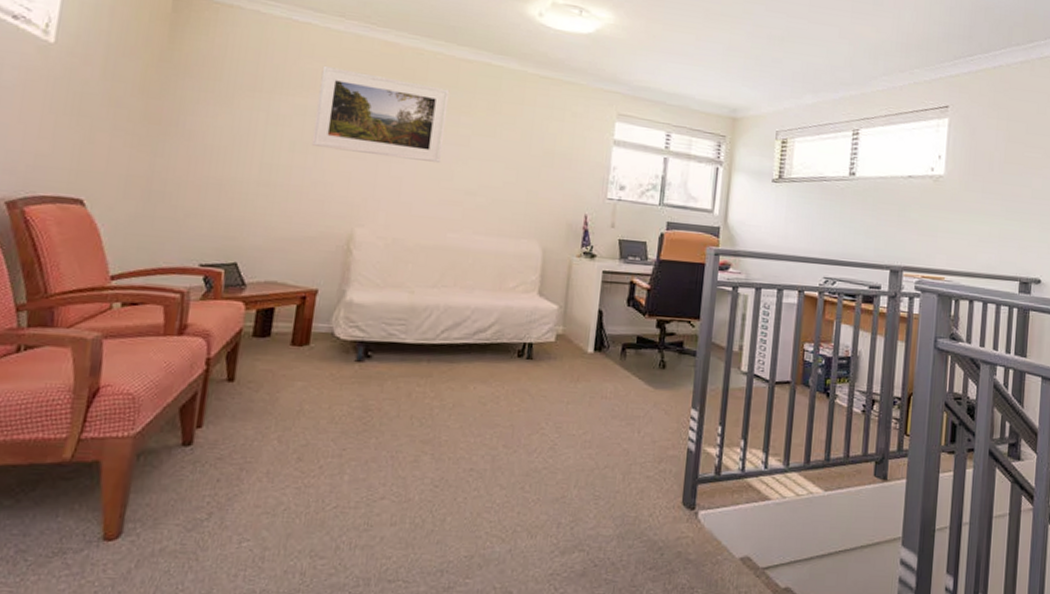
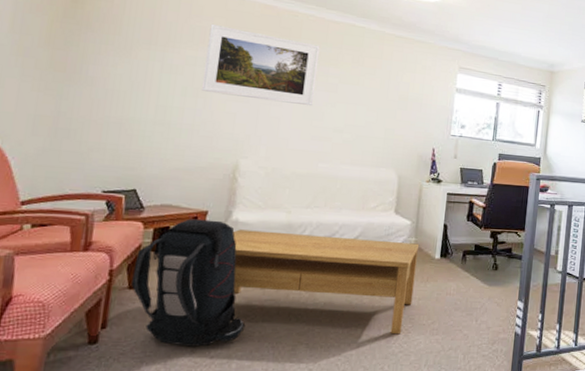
backpack: none [230,298,361,453] -> present [131,218,246,347]
coffee table: none [346,312,569,447] -> present [233,229,420,335]

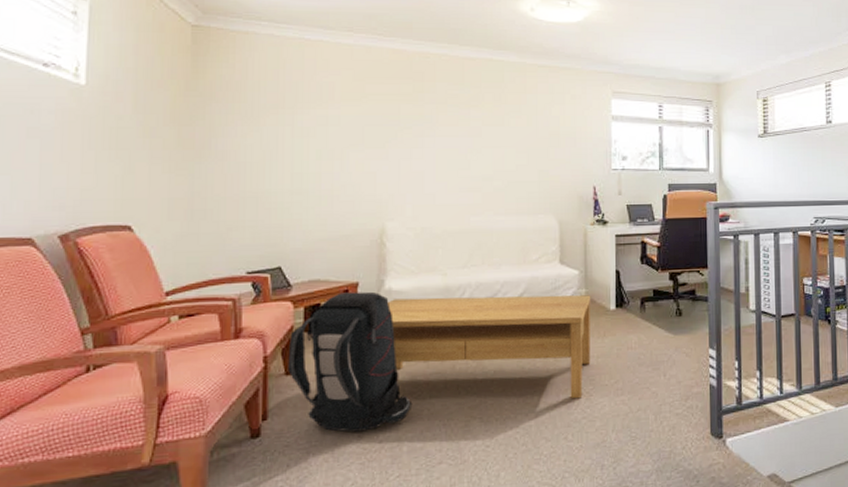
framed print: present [202,23,320,106] -> none [337,77,457,155]

